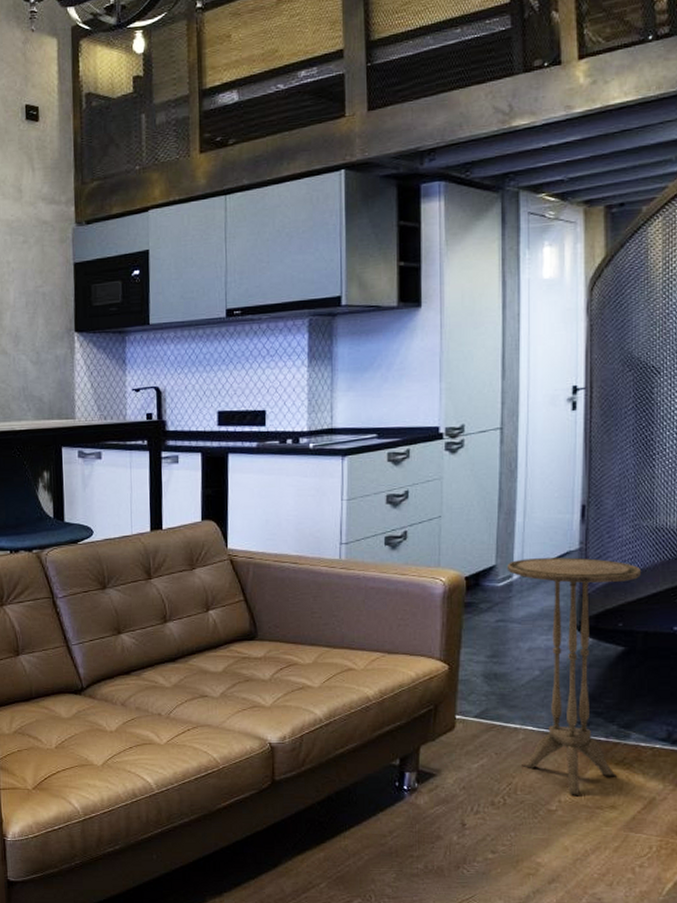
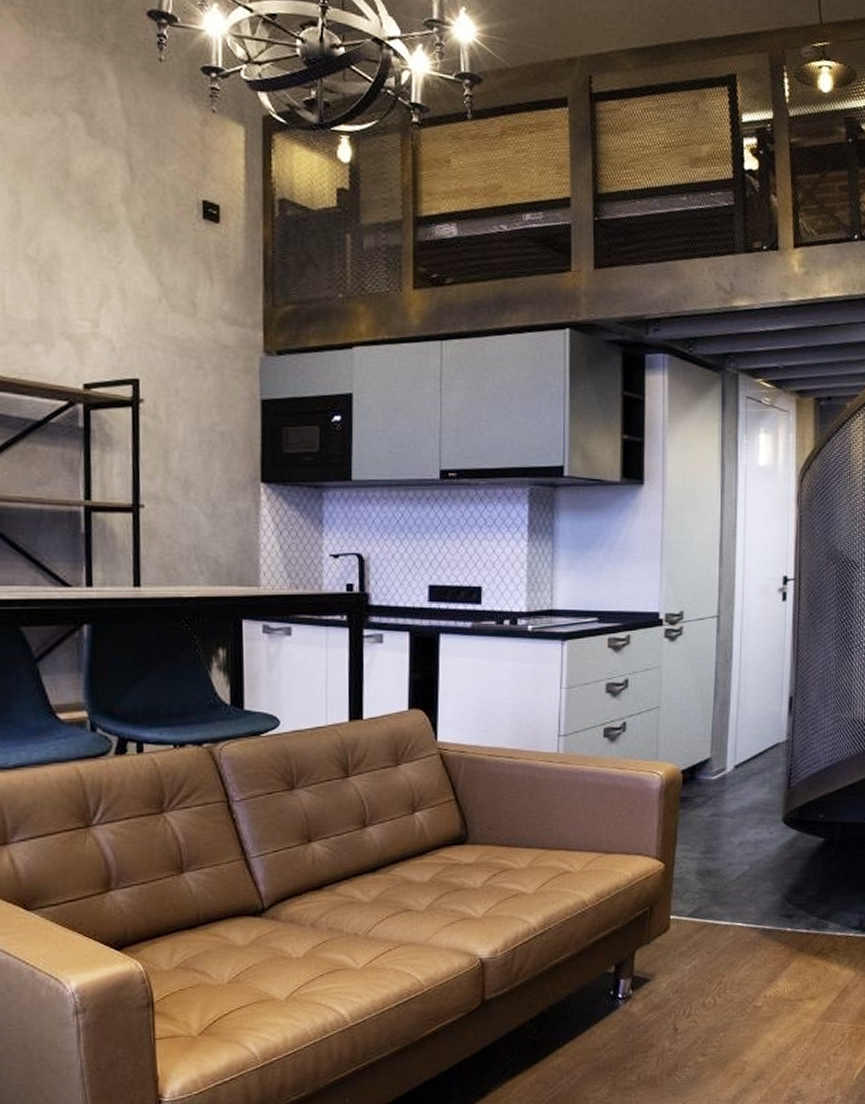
side table: present [506,557,642,795] -> none [721,749,841,990]

